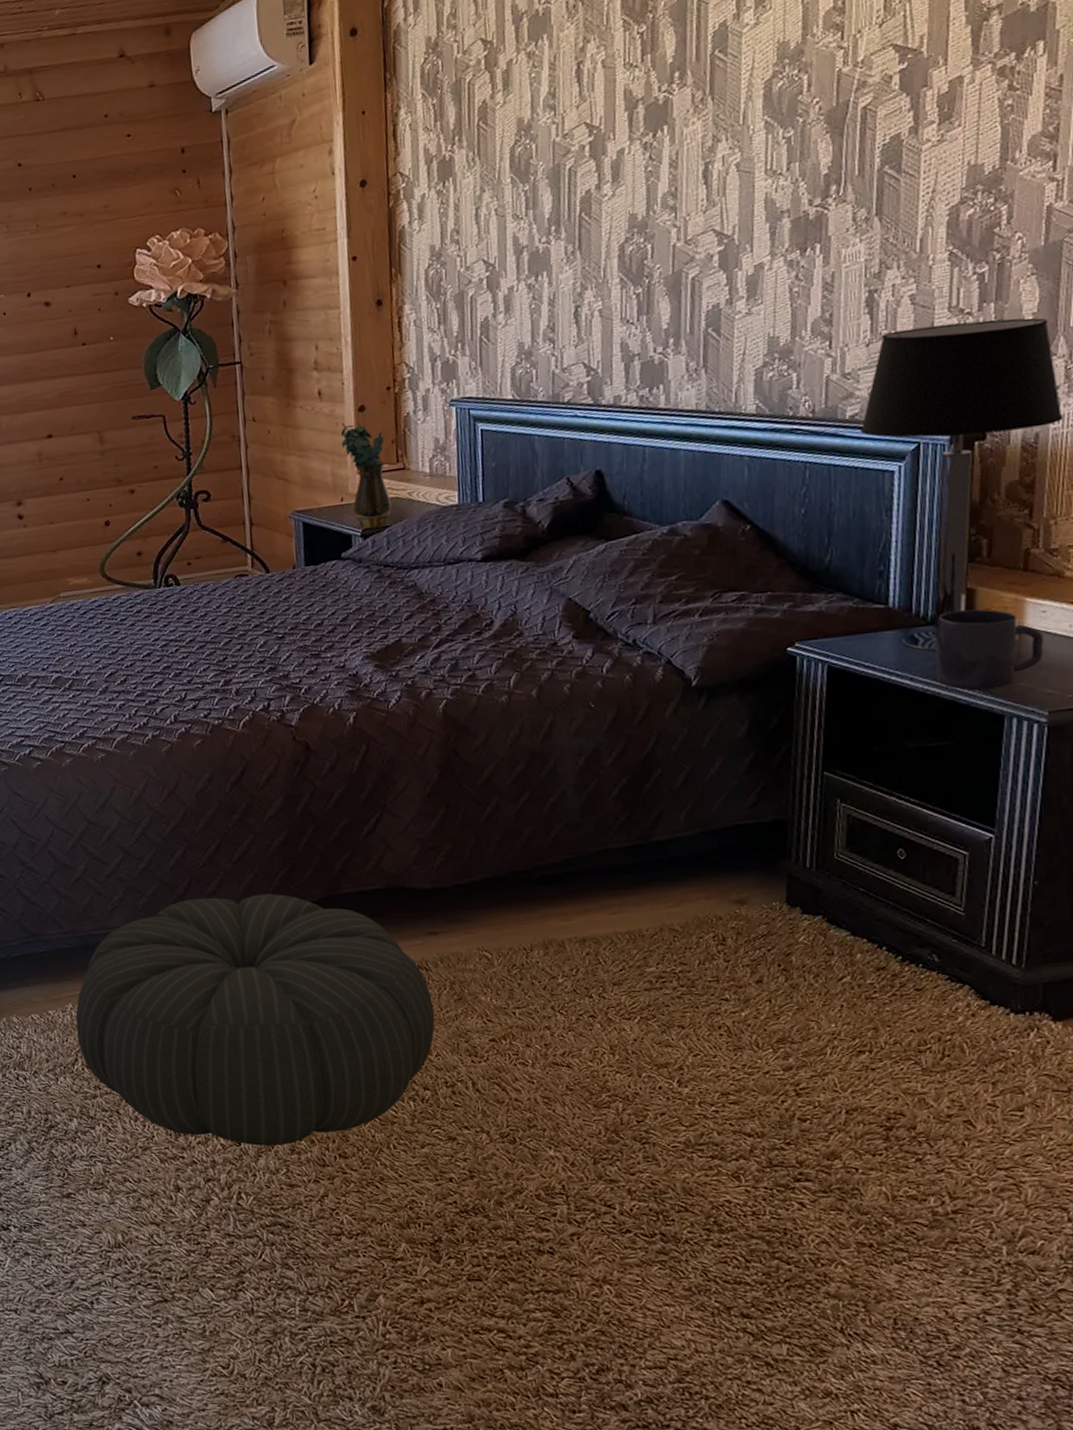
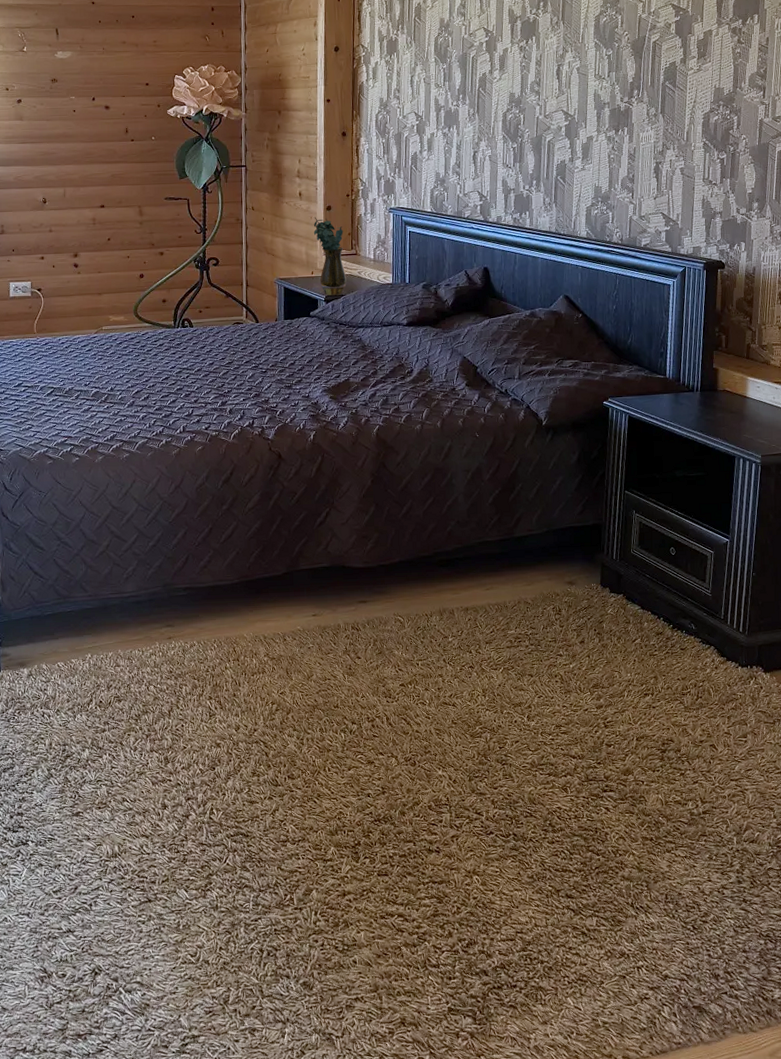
pouf: present [75,893,435,1146] -> none [93,568,362,770]
table lamp: present [860,317,1063,652] -> none [650,189,769,410]
mug: present [934,609,1044,690] -> none [693,382,759,438]

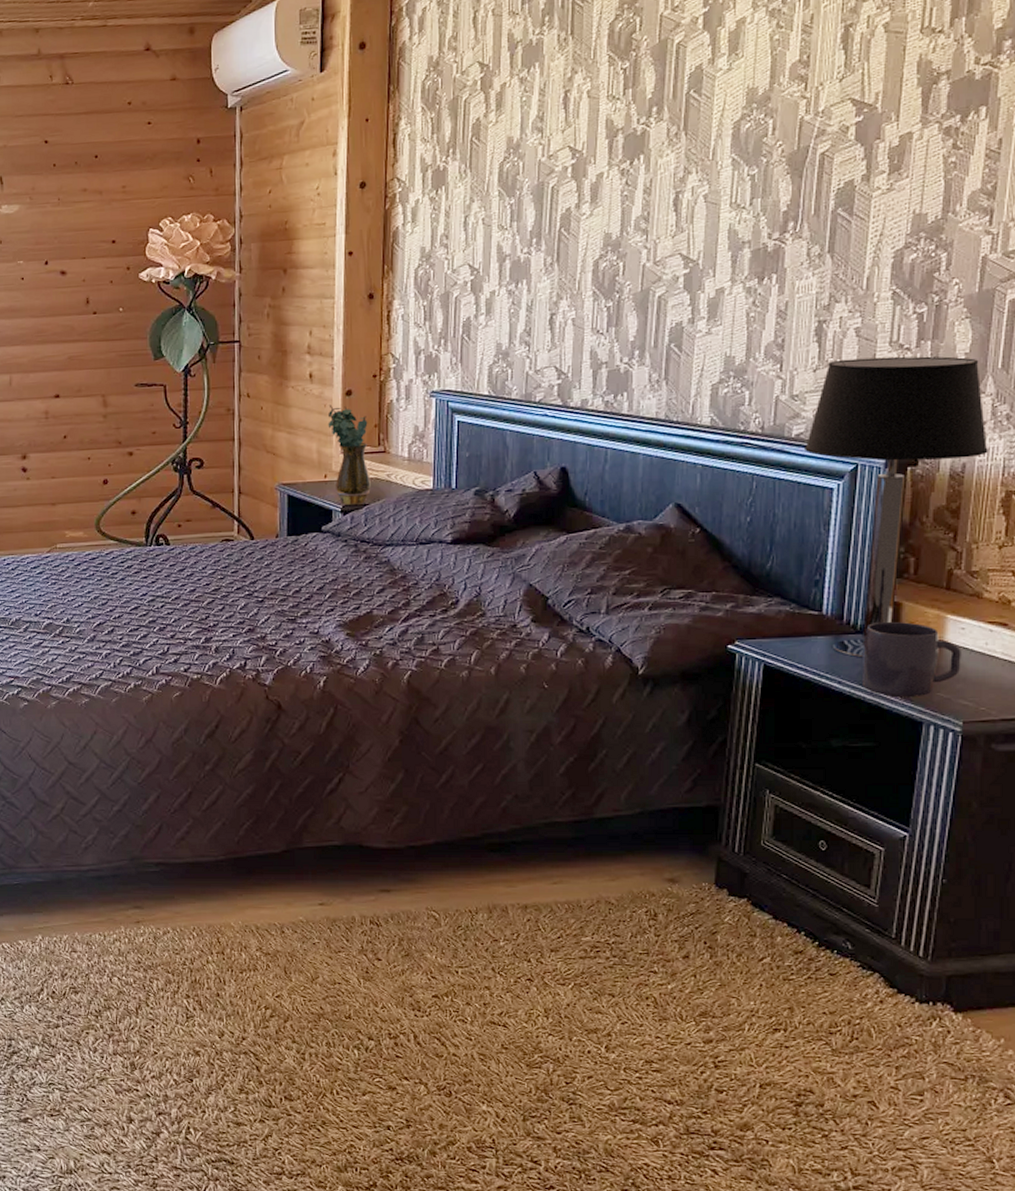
table lamp: none [650,189,769,410] -> present [805,356,989,658]
mug: none [693,382,759,438] -> present [861,621,961,697]

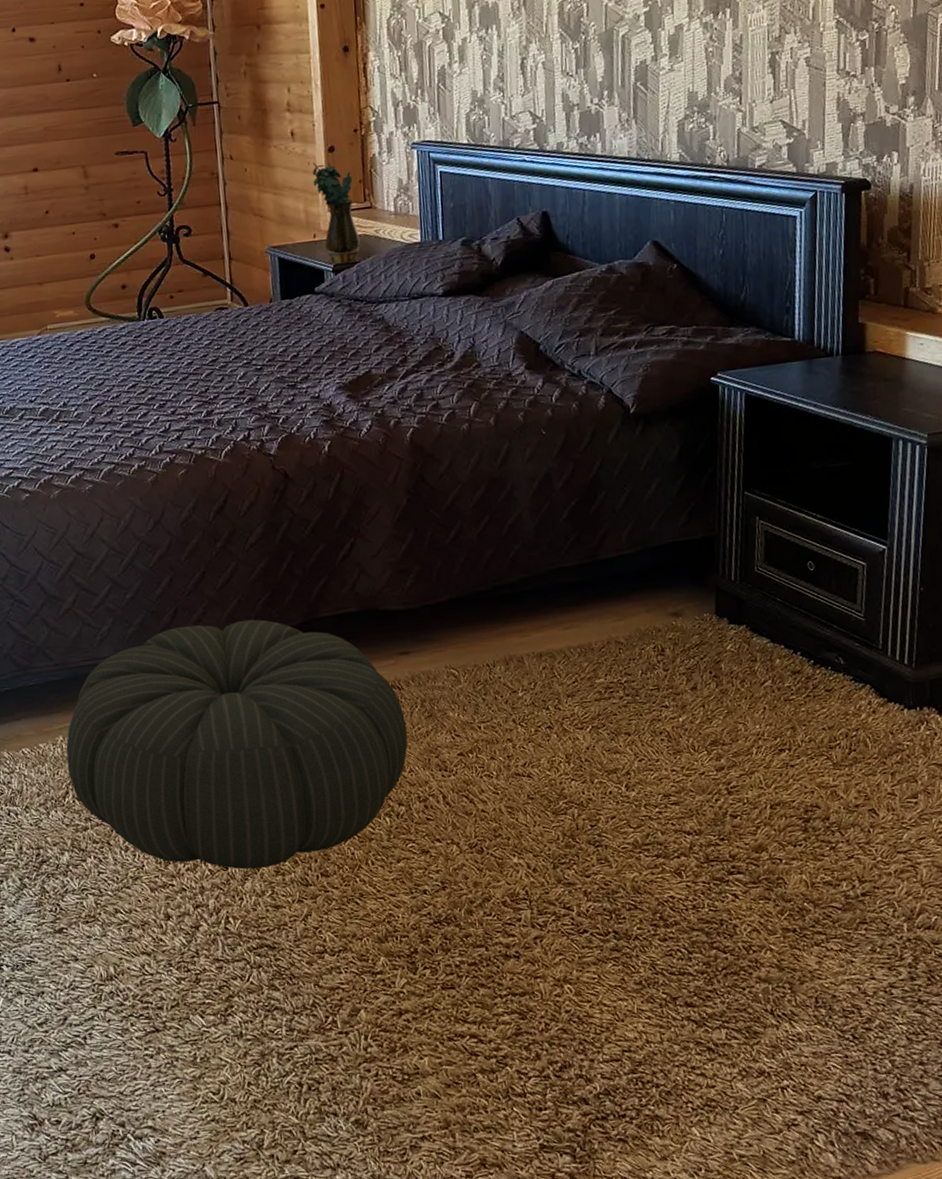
pouf: none [44,842,383,1084] -> present [66,619,408,870]
table lamp: present [805,356,989,658] -> none [767,81,932,380]
mug: present [861,621,961,697] -> none [833,342,923,415]

